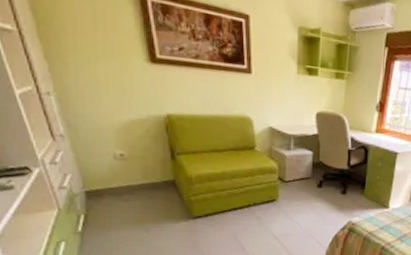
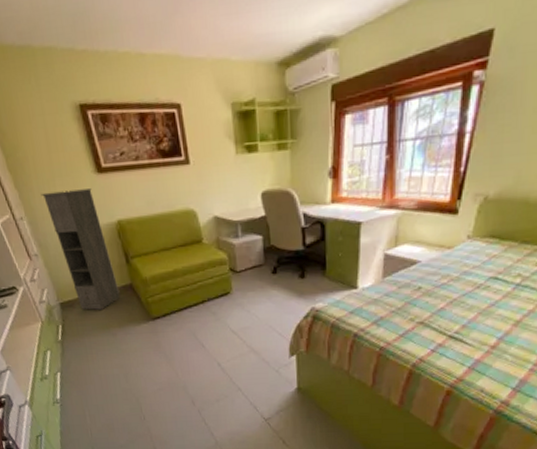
storage cabinet: none [77,70,160,203] -> present [40,189,120,310]

